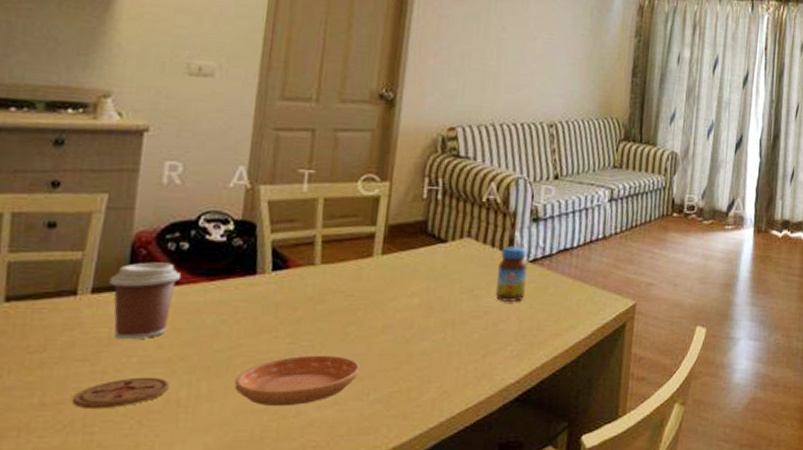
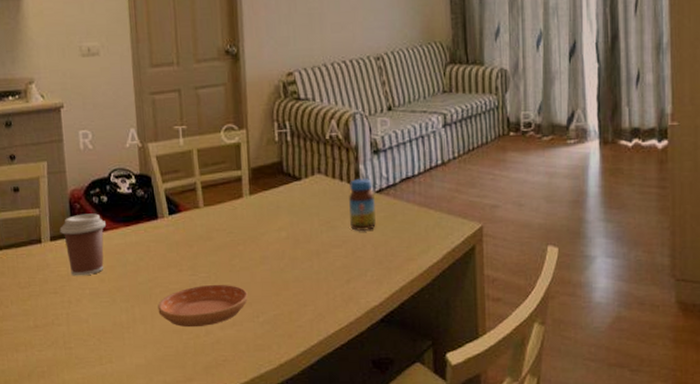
coaster: present [71,377,170,410] -> none [53,305,114,330]

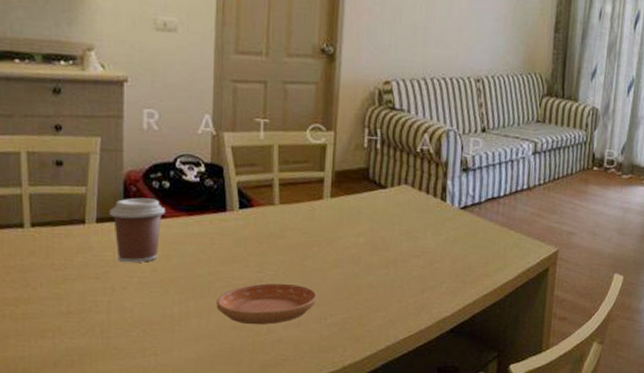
jar: present [349,178,376,231] -> none [431,193,460,244]

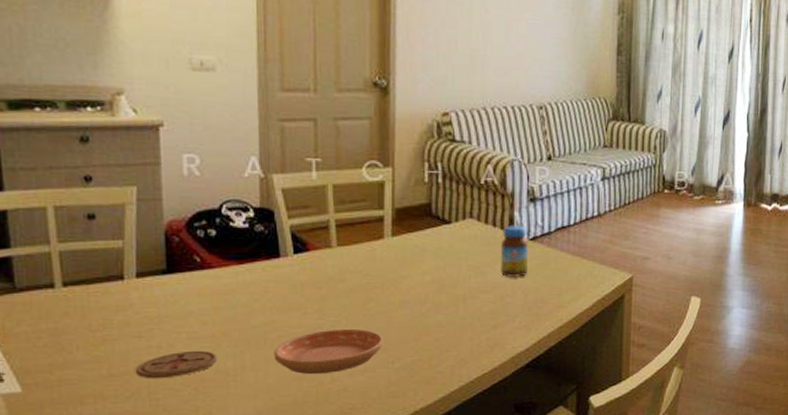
coaster: none [91,294,165,319] -> present [135,350,218,379]
coffee cup: present [109,197,165,263] -> none [150,248,212,318]
jar: none [431,193,460,244] -> present [501,225,529,277]

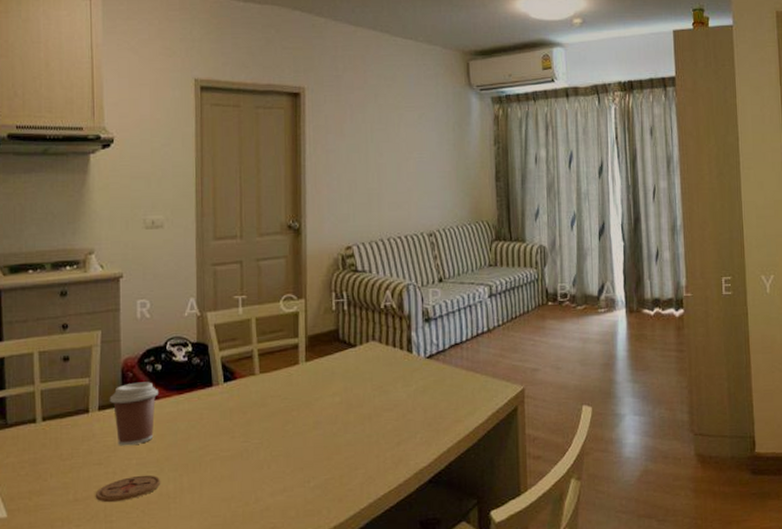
coffee cup: none [150,248,212,318] -> present [109,382,158,446]
saucer: present [274,328,383,375] -> none [207,450,300,495]
jar: present [501,225,529,277] -> none [401,344,427,395]

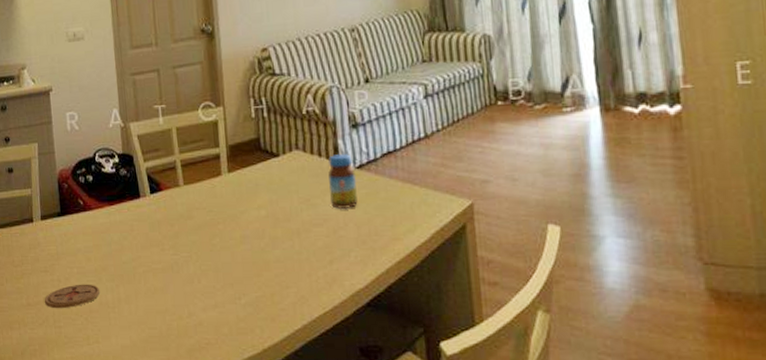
coffee cup: present [109,382,158,446] -> none [49,193,92,255]
jar: none [401,344,427,395] -> present [328,153,358,209]

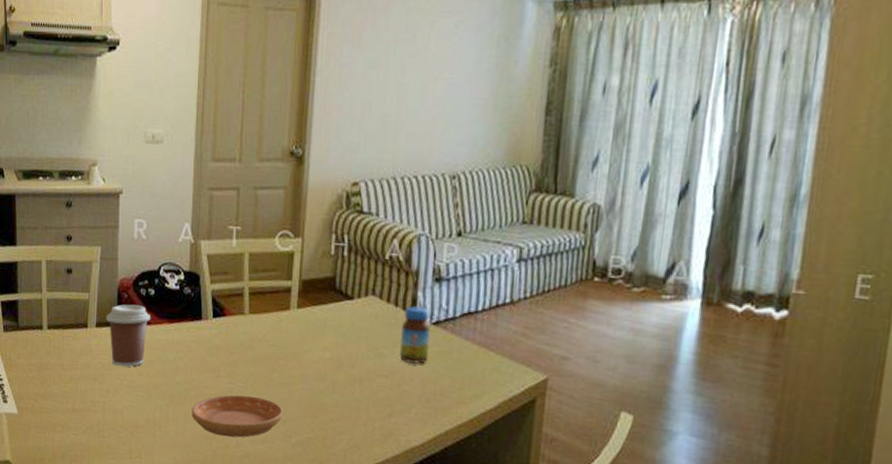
coaster: present [44,284,100,309] -> none [90,397,149,420]
coffee cup: none [49,193,92,255] -> present [106,304,150,367]
saucer: none [141,264,229,309] -> present [191,395,283,438]

